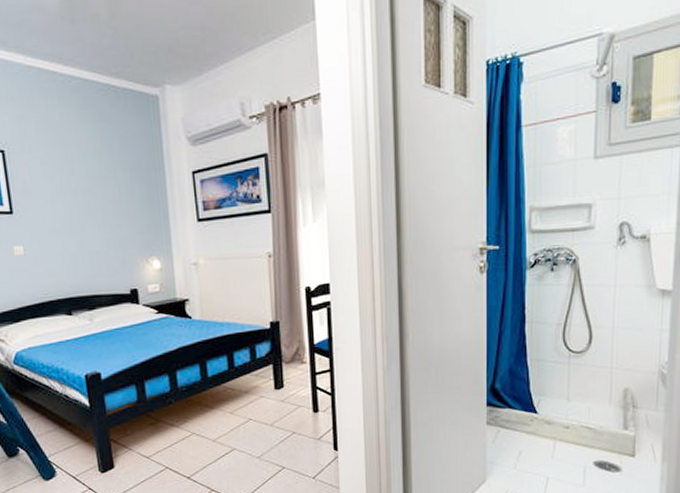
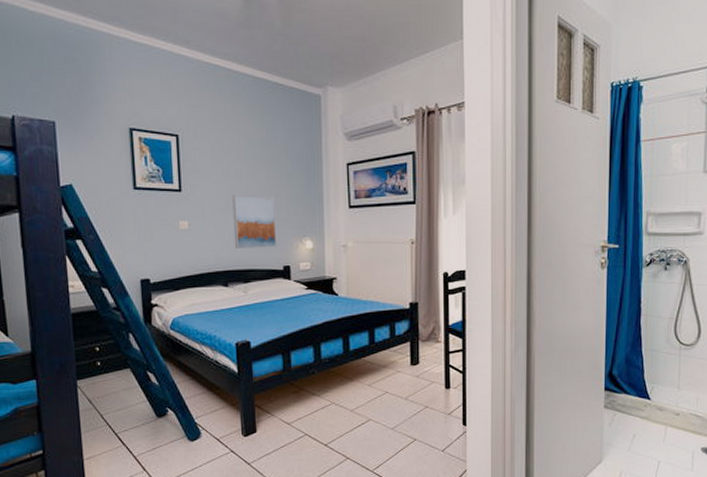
wall art: none [68,213,122,273] -> present [232,194,278,249]

